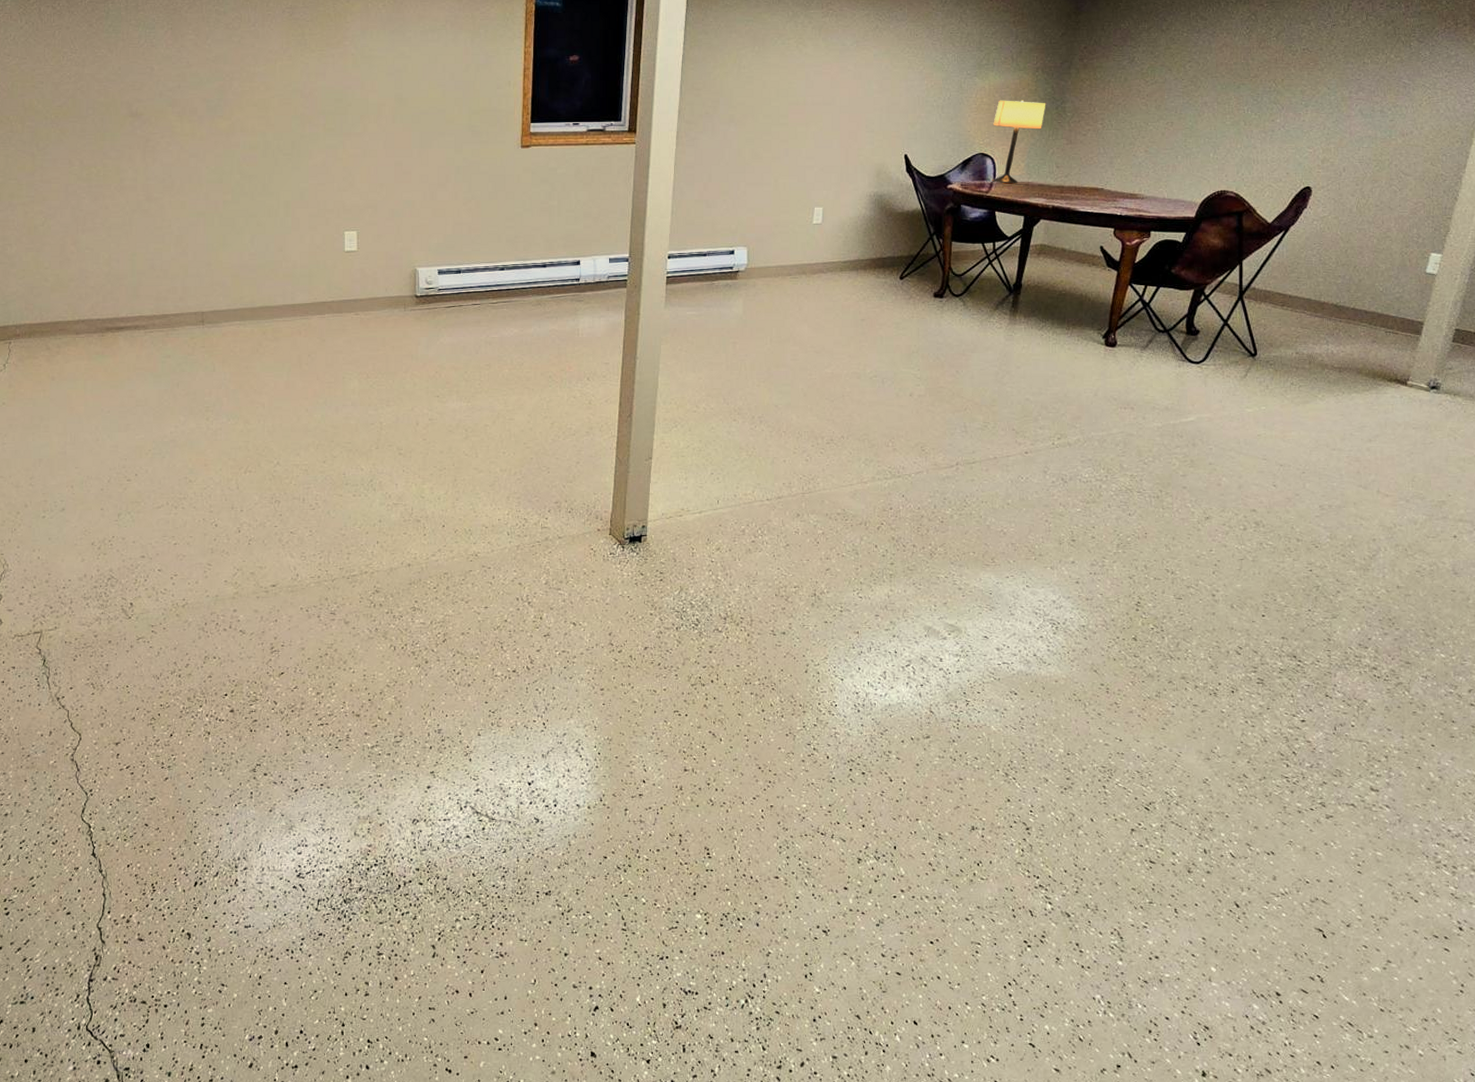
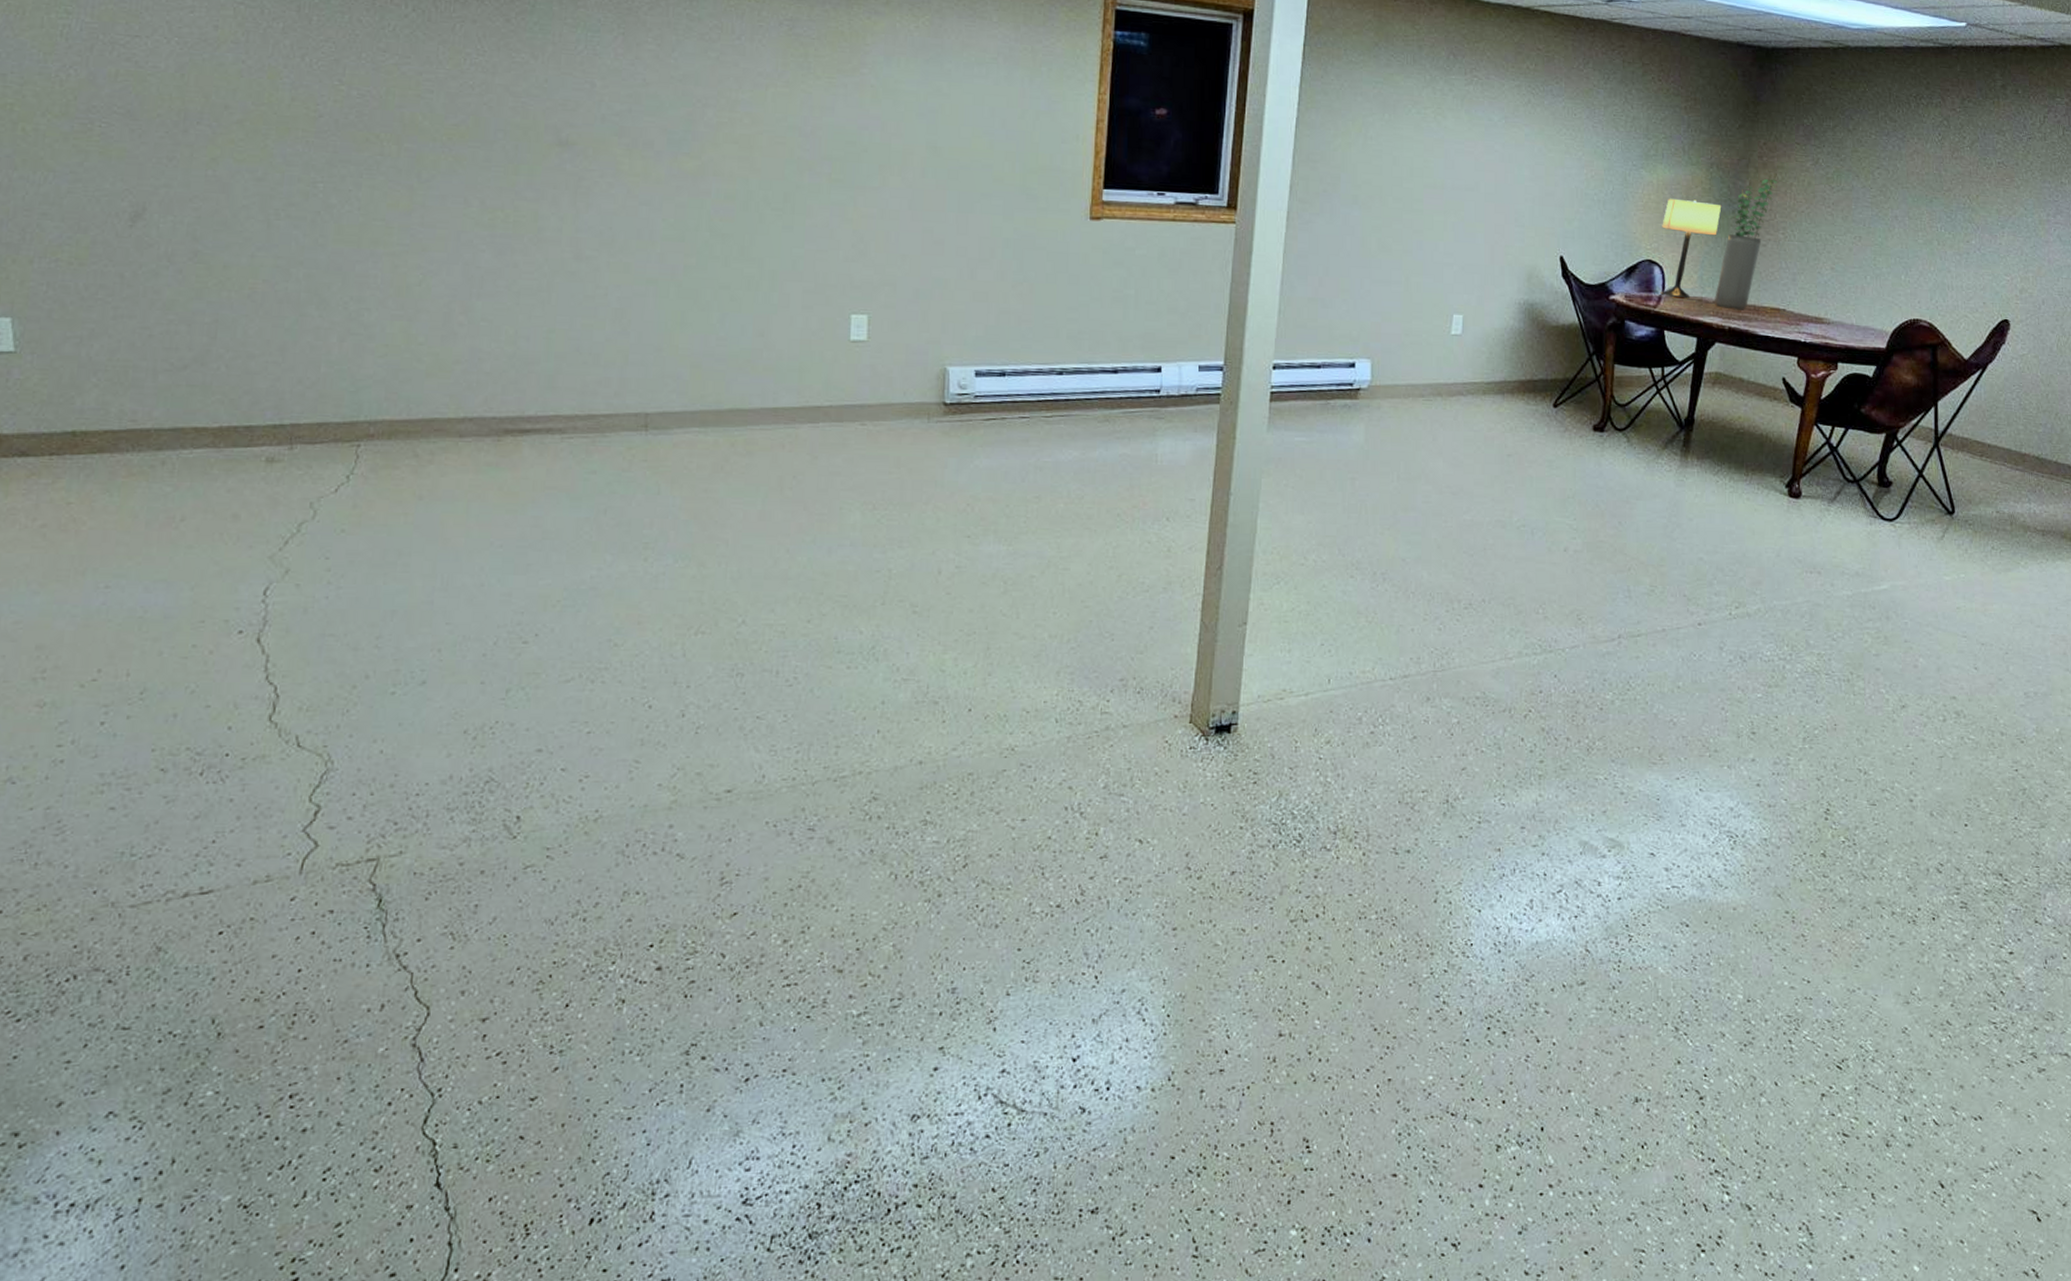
vase: none [1039,72,1096,191] -> present [1714,173,1777,311]

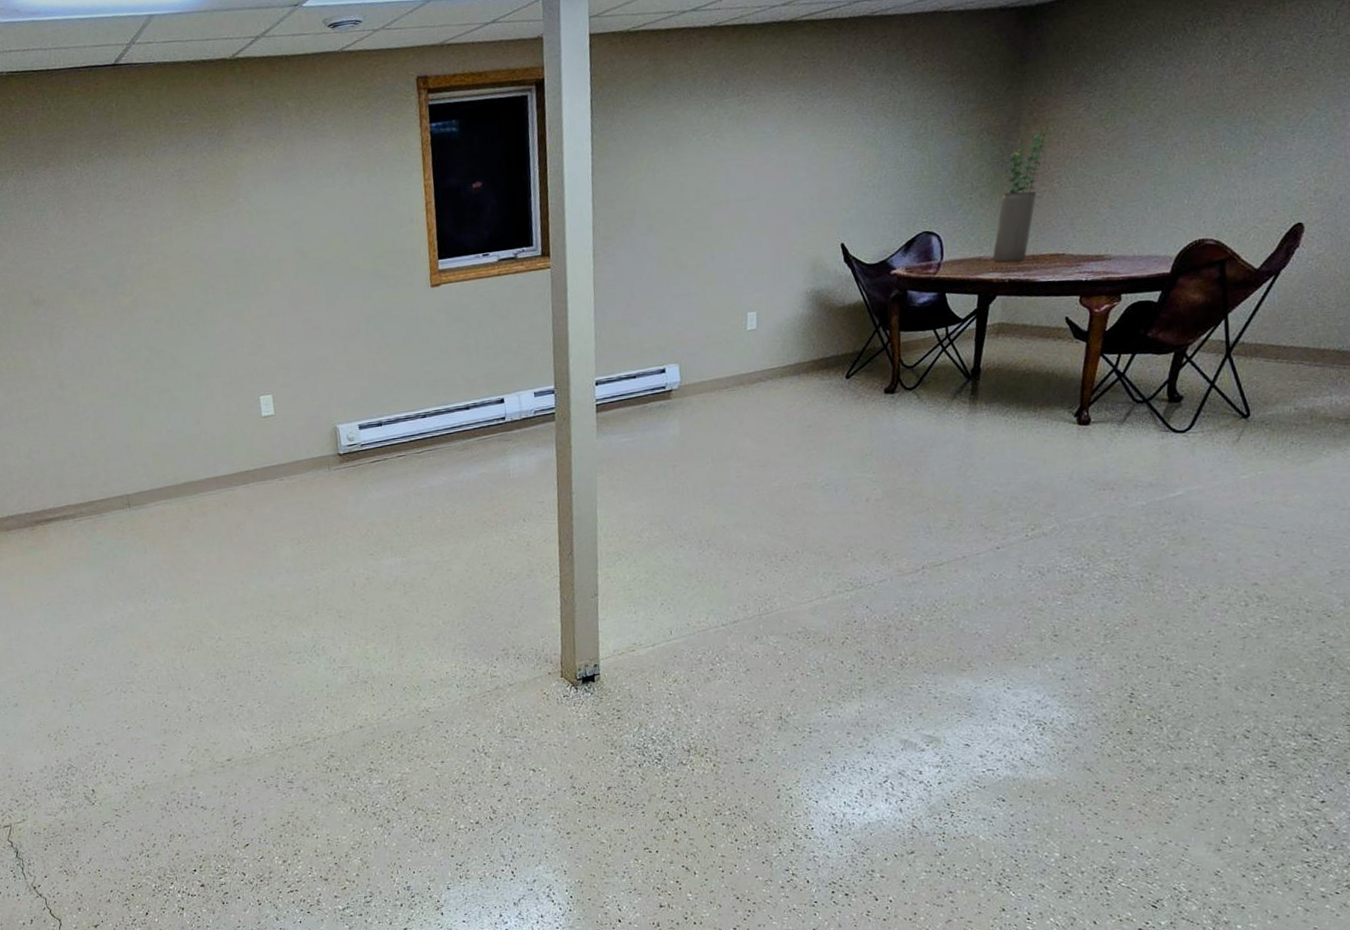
table lamp: present [1660,198,1722,299] -> none [936,167,995,262]

